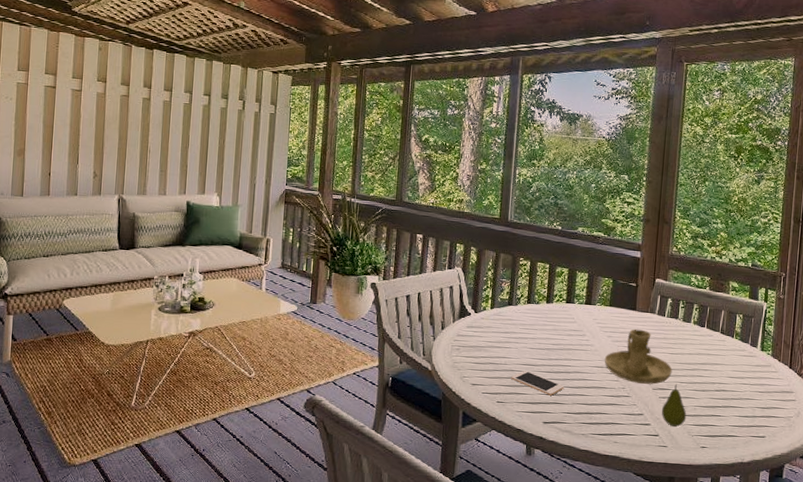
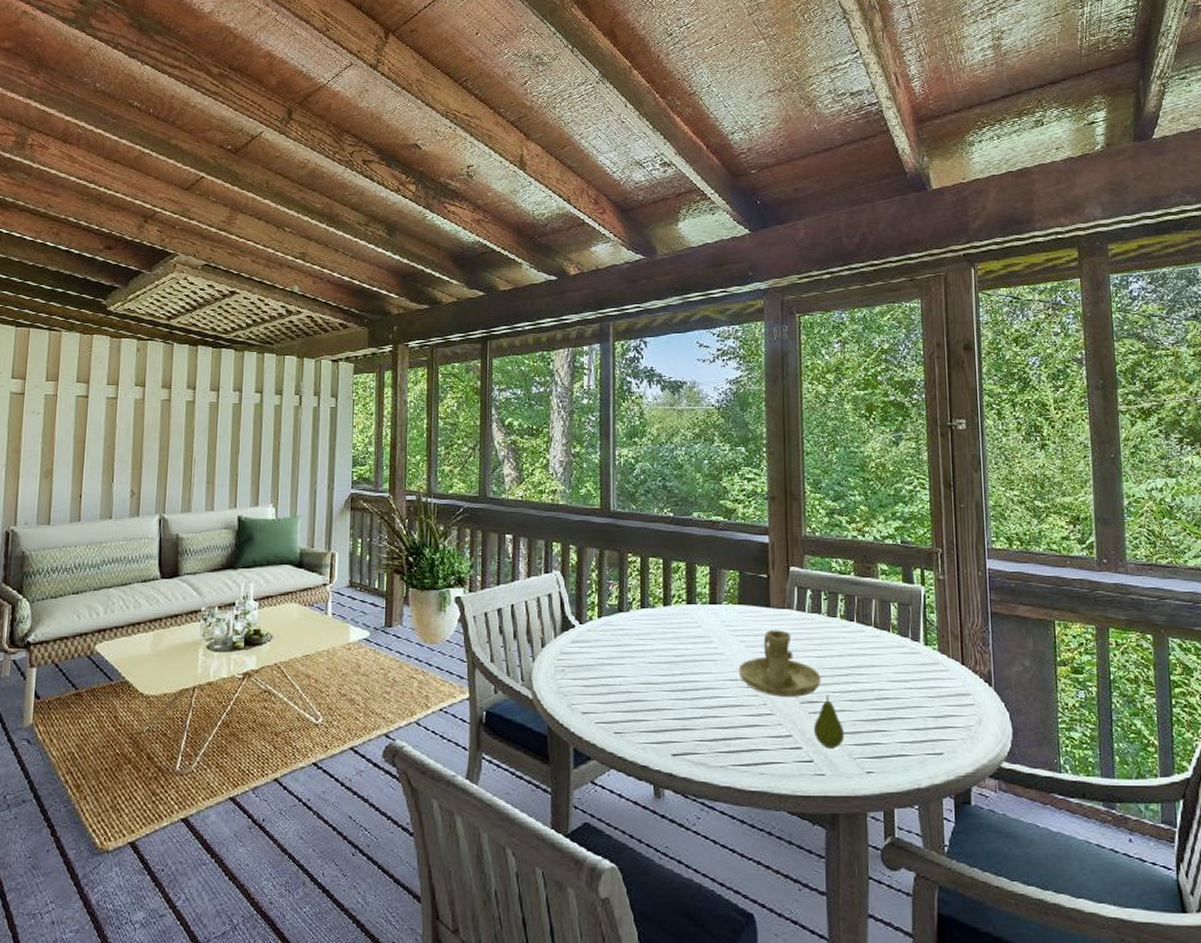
cell phone: present [511,370,565,396] -> none [629,690,694,720]

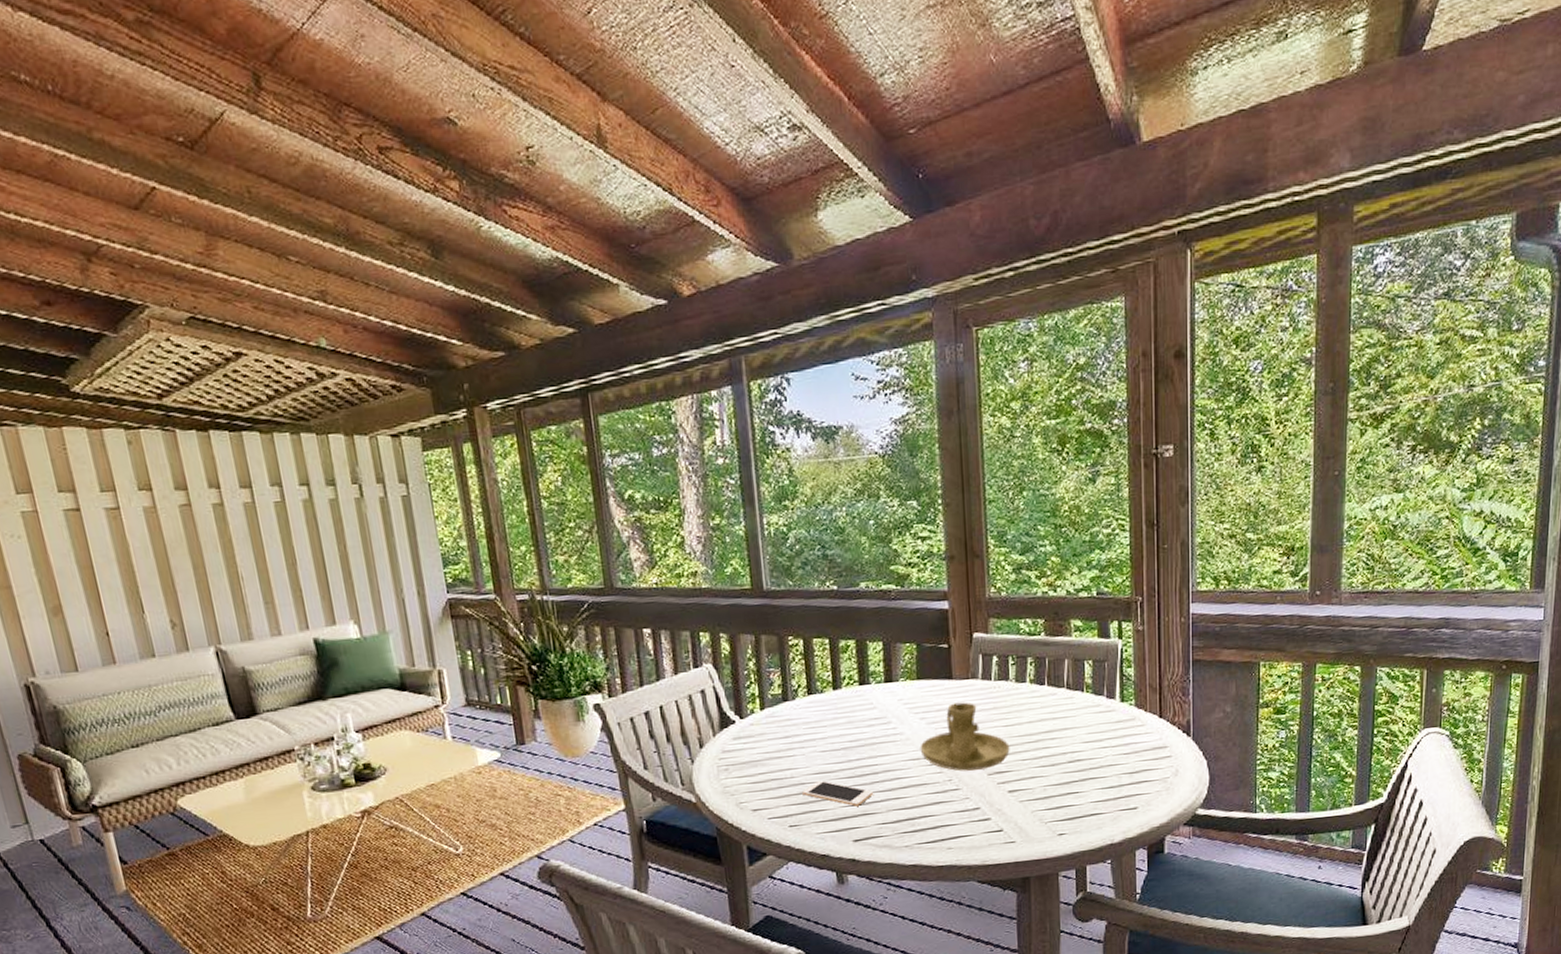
cell phone: none [629,690,694,720] -> present [802,780,874,806]
fruit: present [813,694,845,748] -> none [1002,763,1036,816]

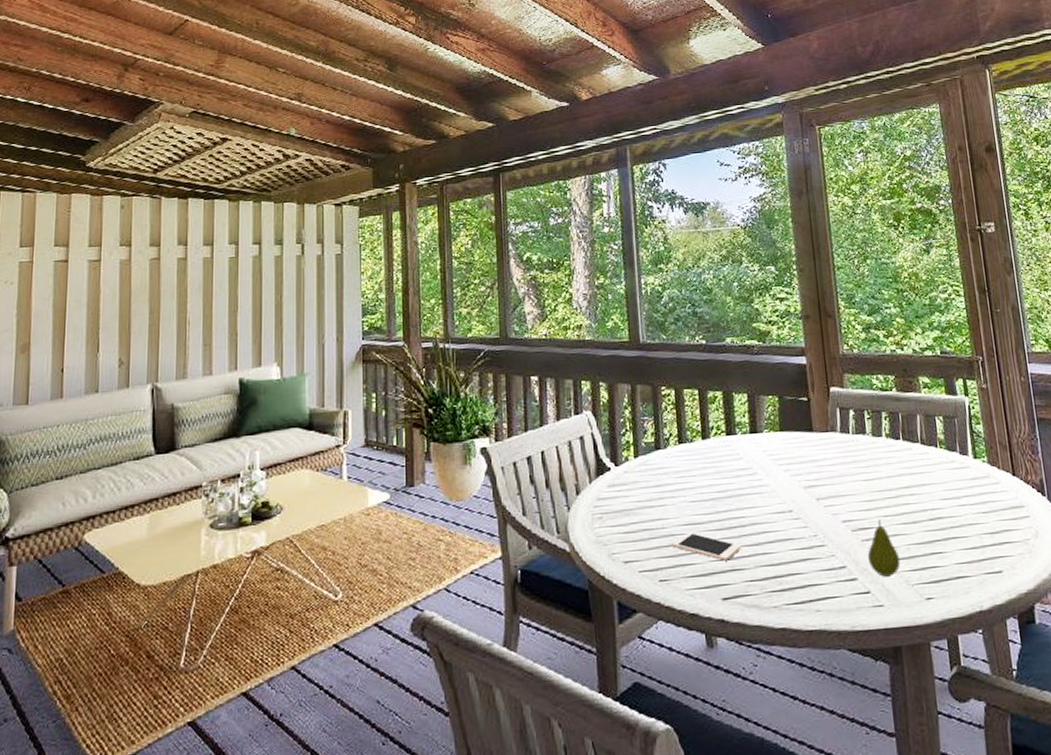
candle holder: present [920,702,1010,771] -> none [785,454,872,527]
fruit: none [1002,763,1036,816] -> present [867,519,901,577]

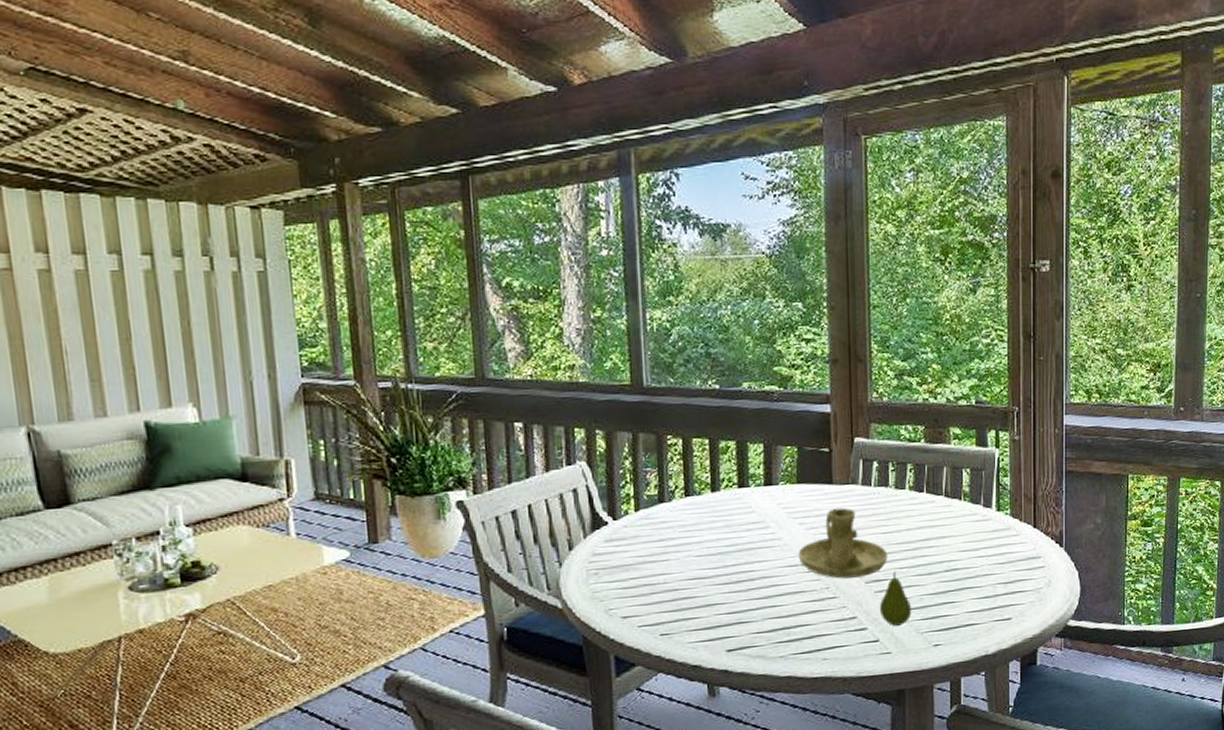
cell phone: present [672,531,742,561] -> none [675,586,750,614]
candle holder: none [785,454,872,527] -> present [798,507,888,579]

